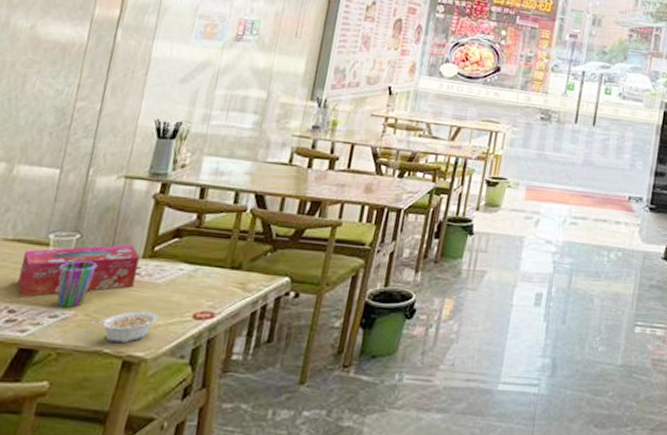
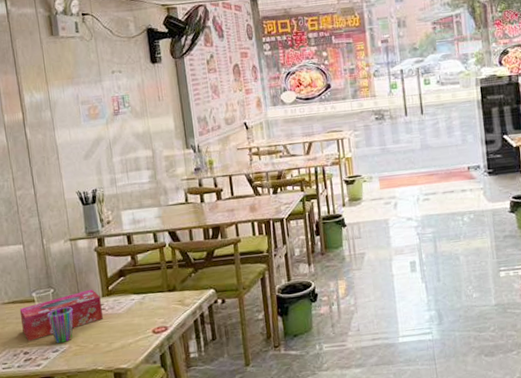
legume: present [90,310,159,344] -> none [82,334,128,362]

